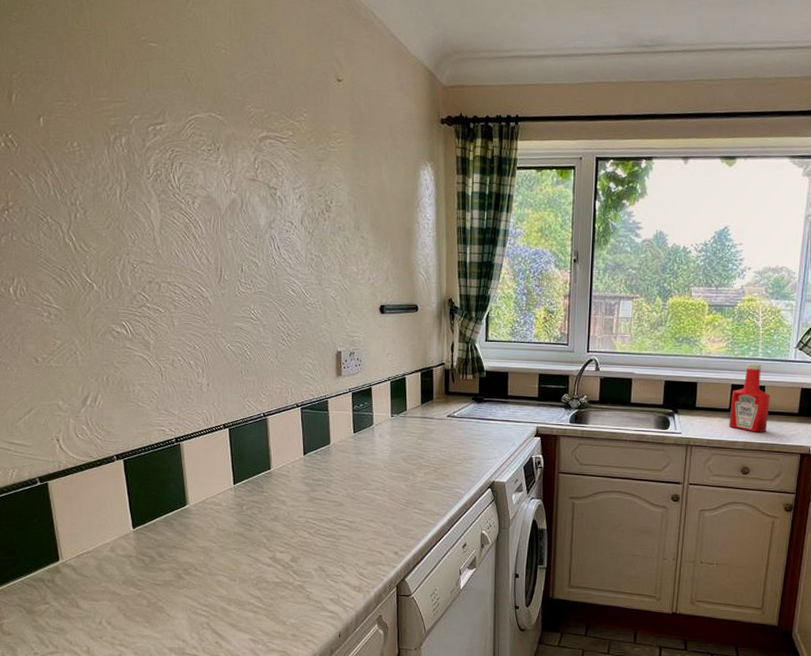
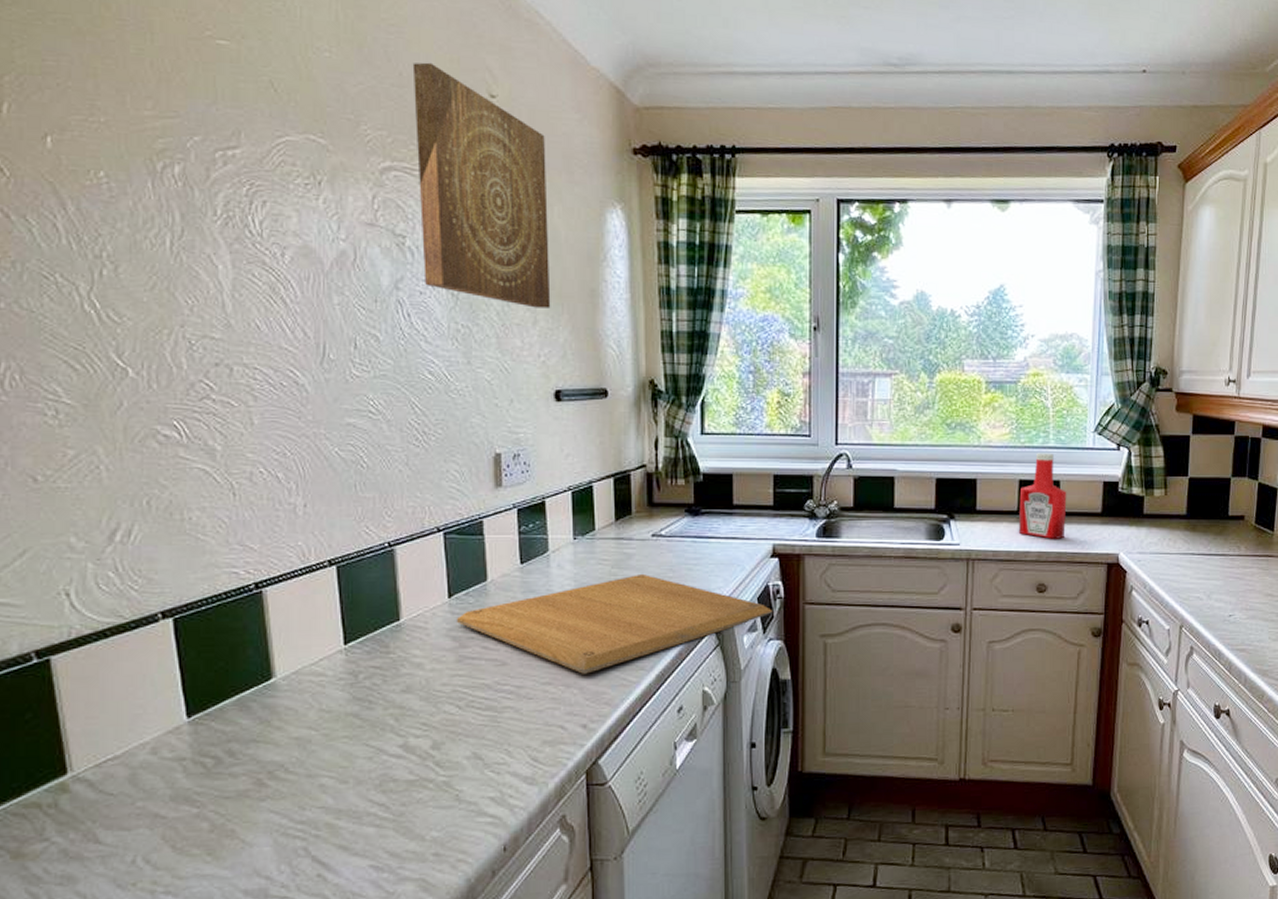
wall art: none [282,55,378,243] -> present [412,62,551,308]
chopping board: none [308,444,535,516] -> present [456,573,773,674]

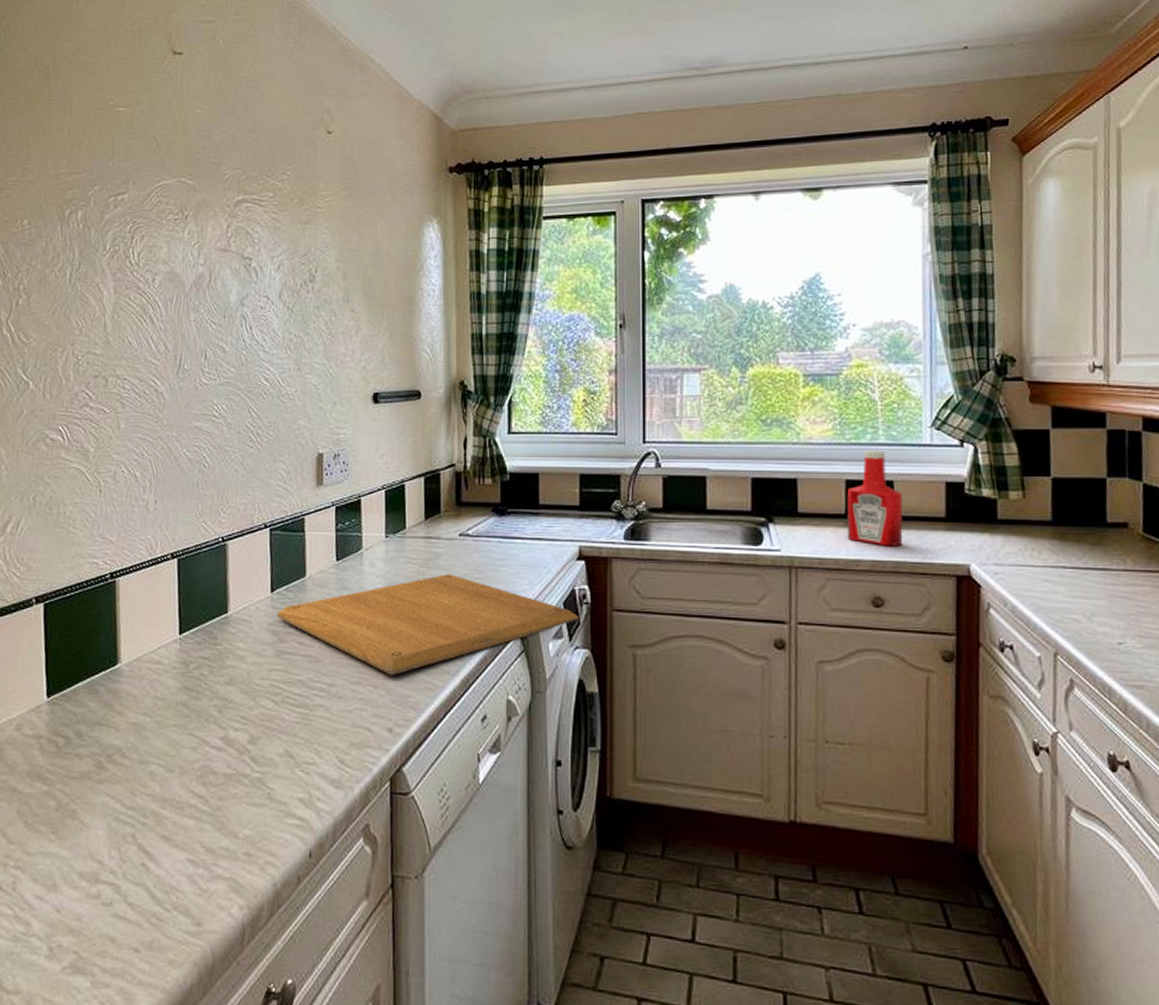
wall art: present [412,62,551,308] -> none [265,109,373,317]

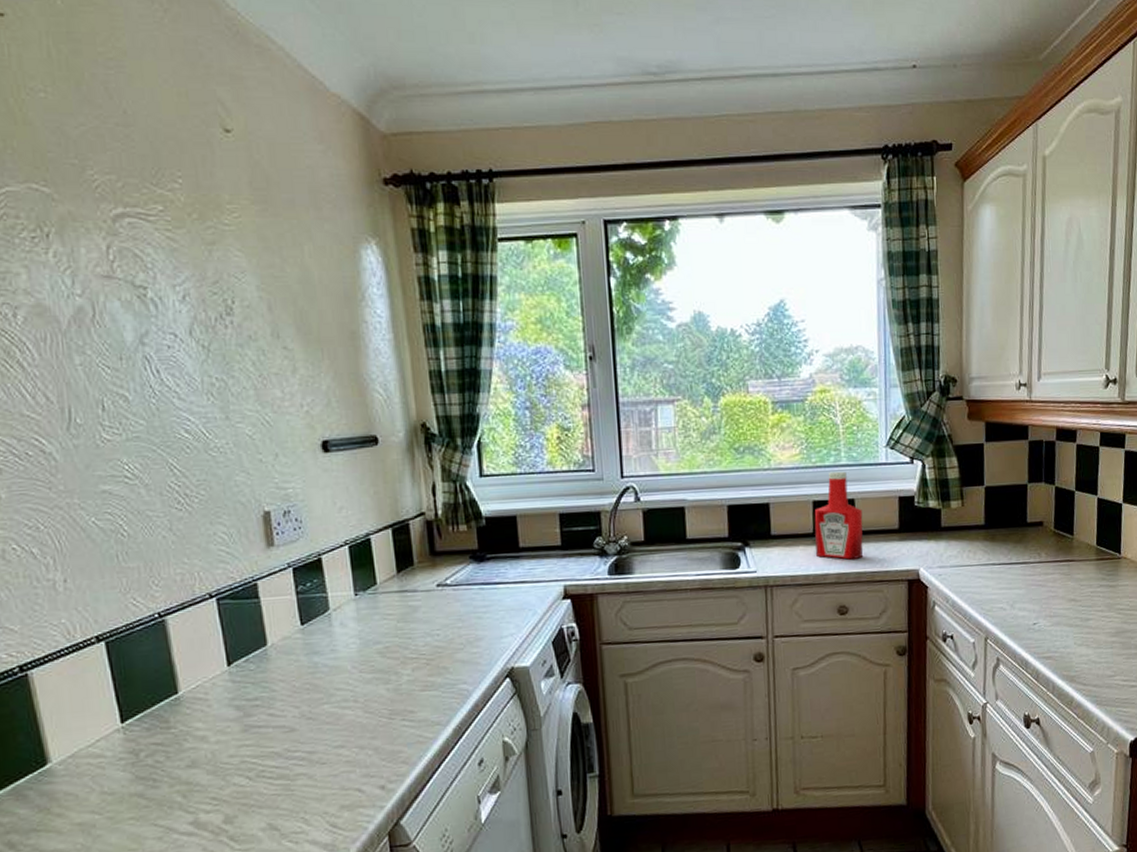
chopping board: present [276,573,580,675] -> none [237,625,570,734]

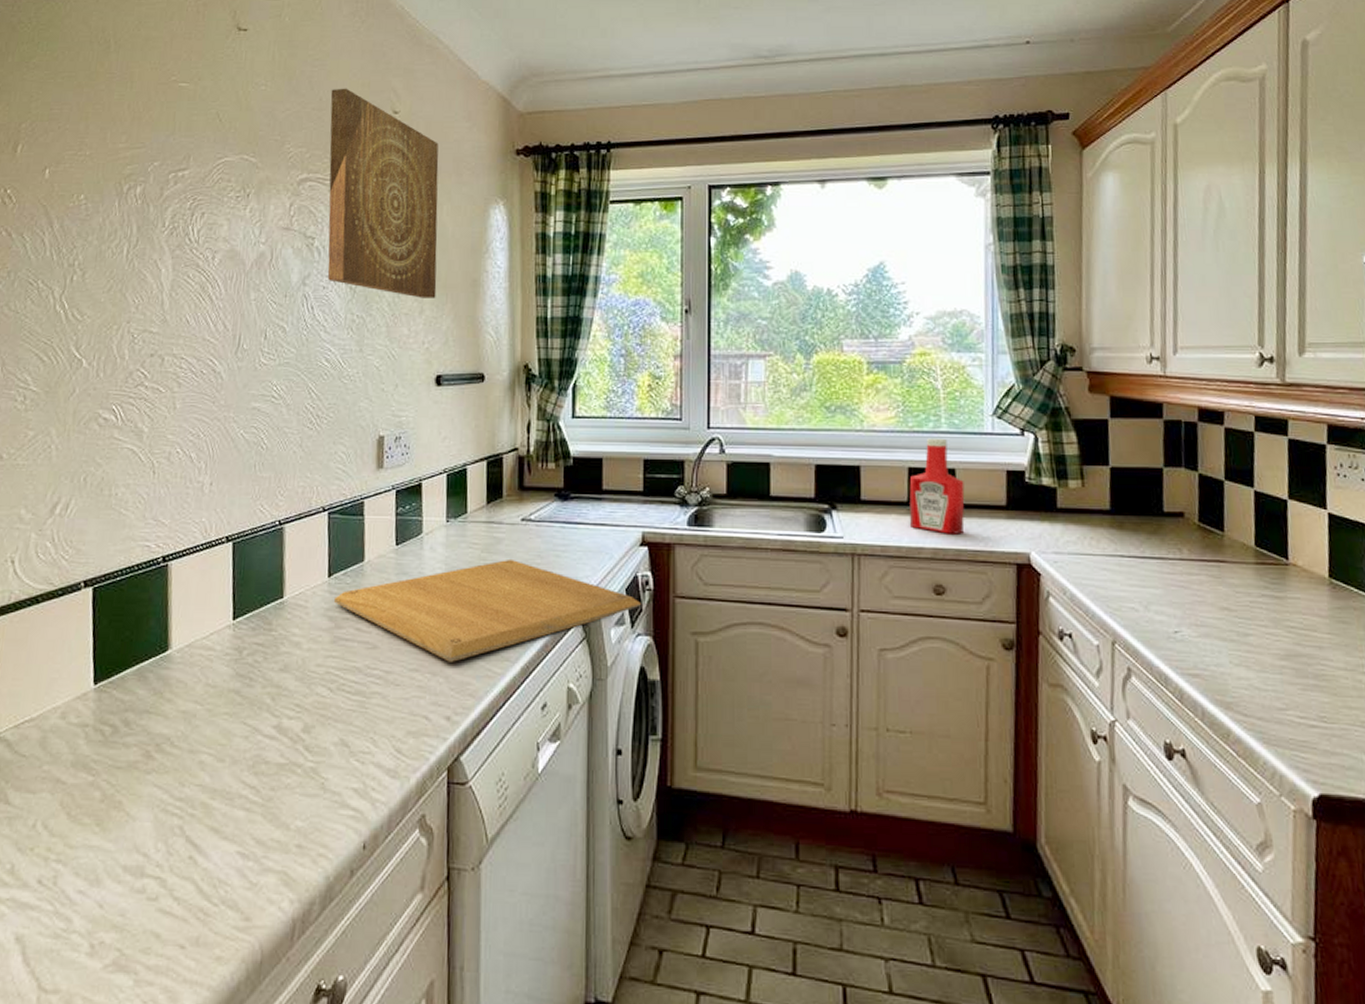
wall art: none [137,97,310,355] -> present [327,88,439,298]
chopping board: none [237,625,570,734] -> present [333,558,642,662]

